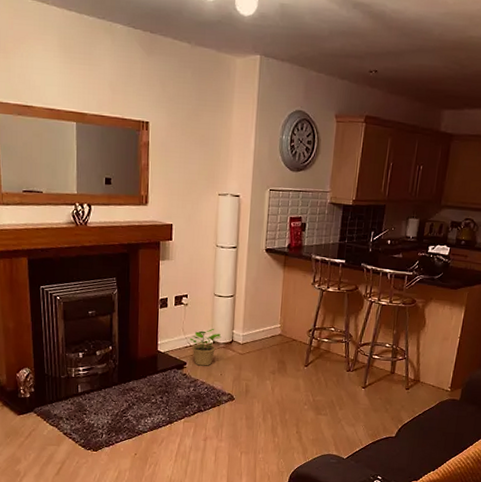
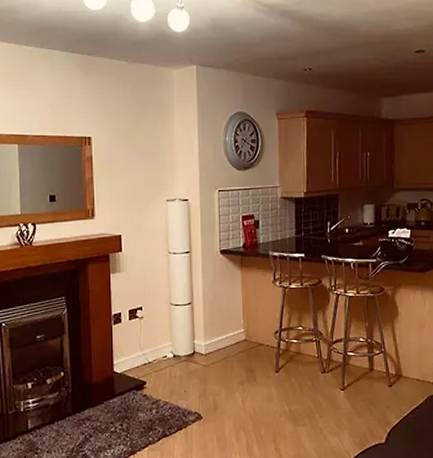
potted plant: present [190,329,222,366] -> none [148,341,182,384]

